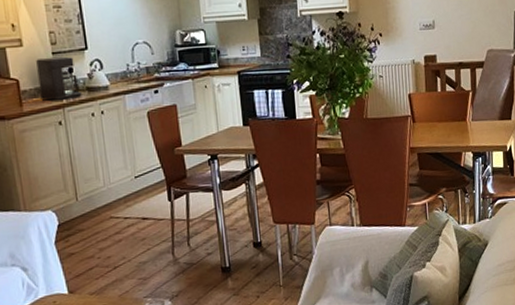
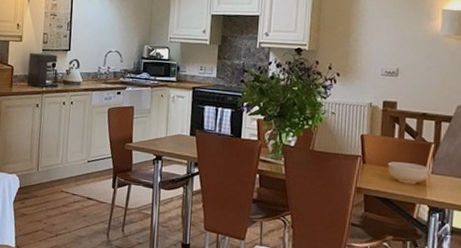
bowl: none [434,114,471,135] -> present [387,161,430,185]

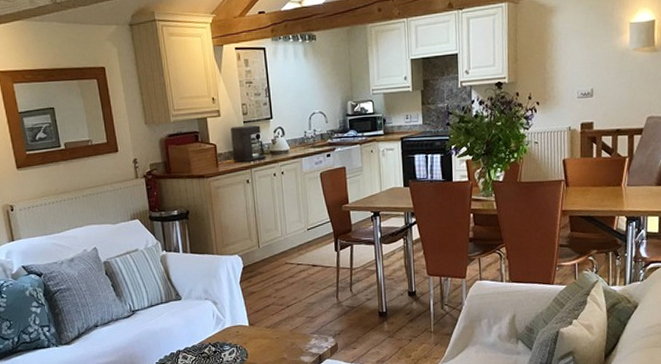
bowl: present [387,161,430,185] -> none [588,179,626,200]

